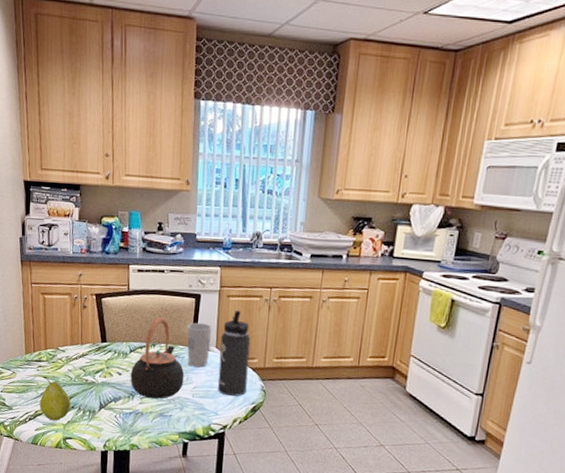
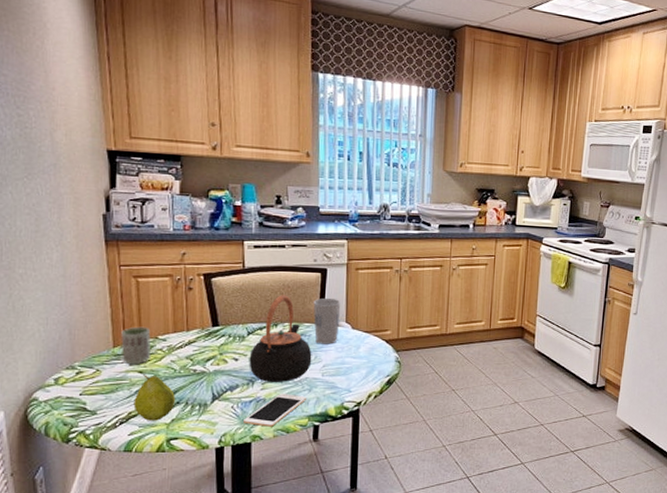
cup: none [31,337,54,371] -> present [121,326,152,365]
cell phone: none [124,409,178,439] -> present [244,394,306,427]
thermos bottle: present [217,310,251,397] -> none [349,282,383,371]

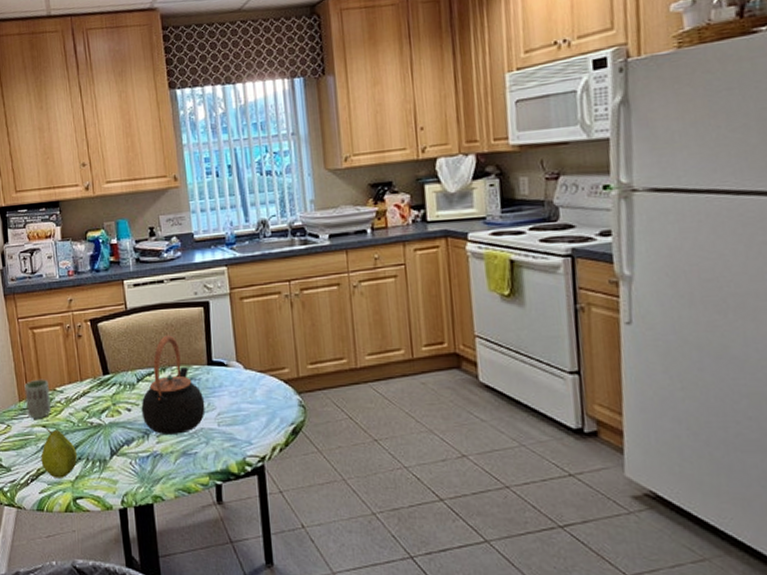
cell phone: present [244,394,306,427] -> none [143,447,204,486]
cup: present [313,297,341,345] -> none [199,334,231,389]

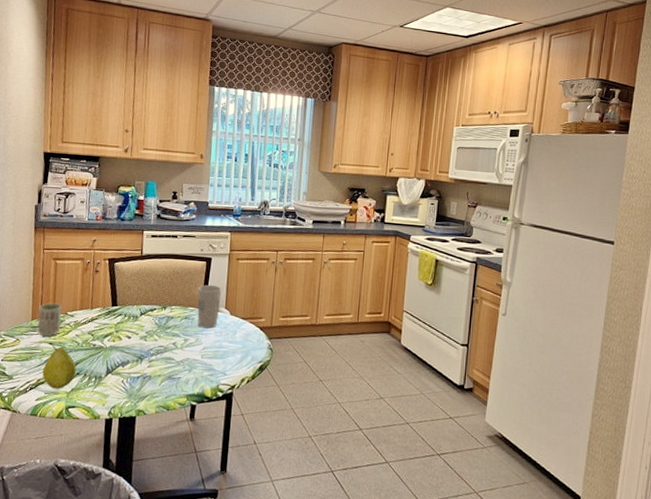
teapot: present [141,335,206,434] -> none [139,280,194,361]
cup: none [199,334,231,389] -> present [197,284,222,329]

